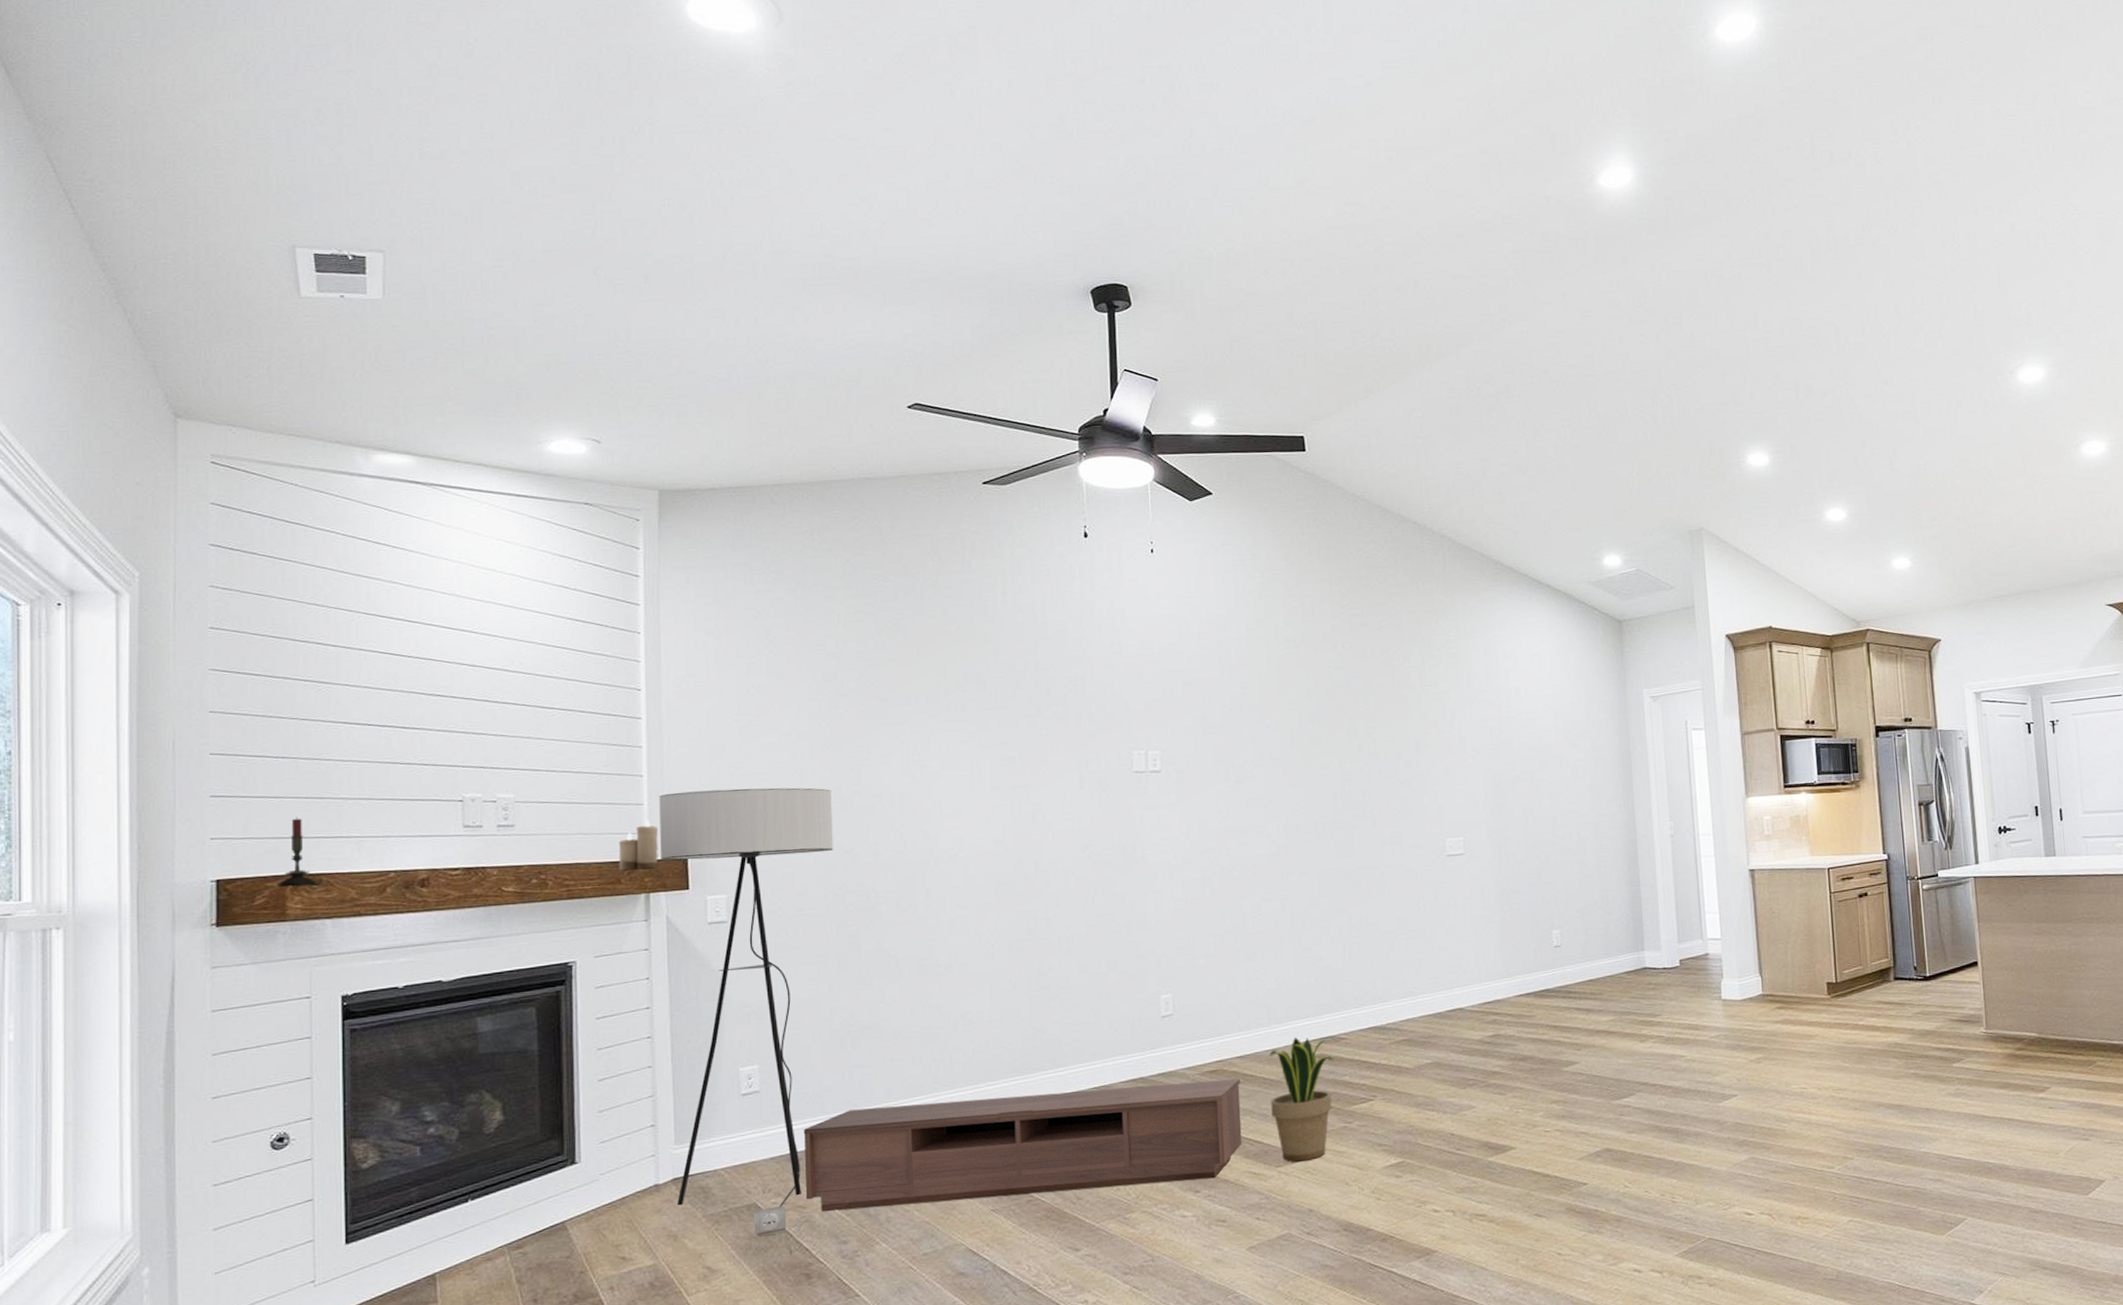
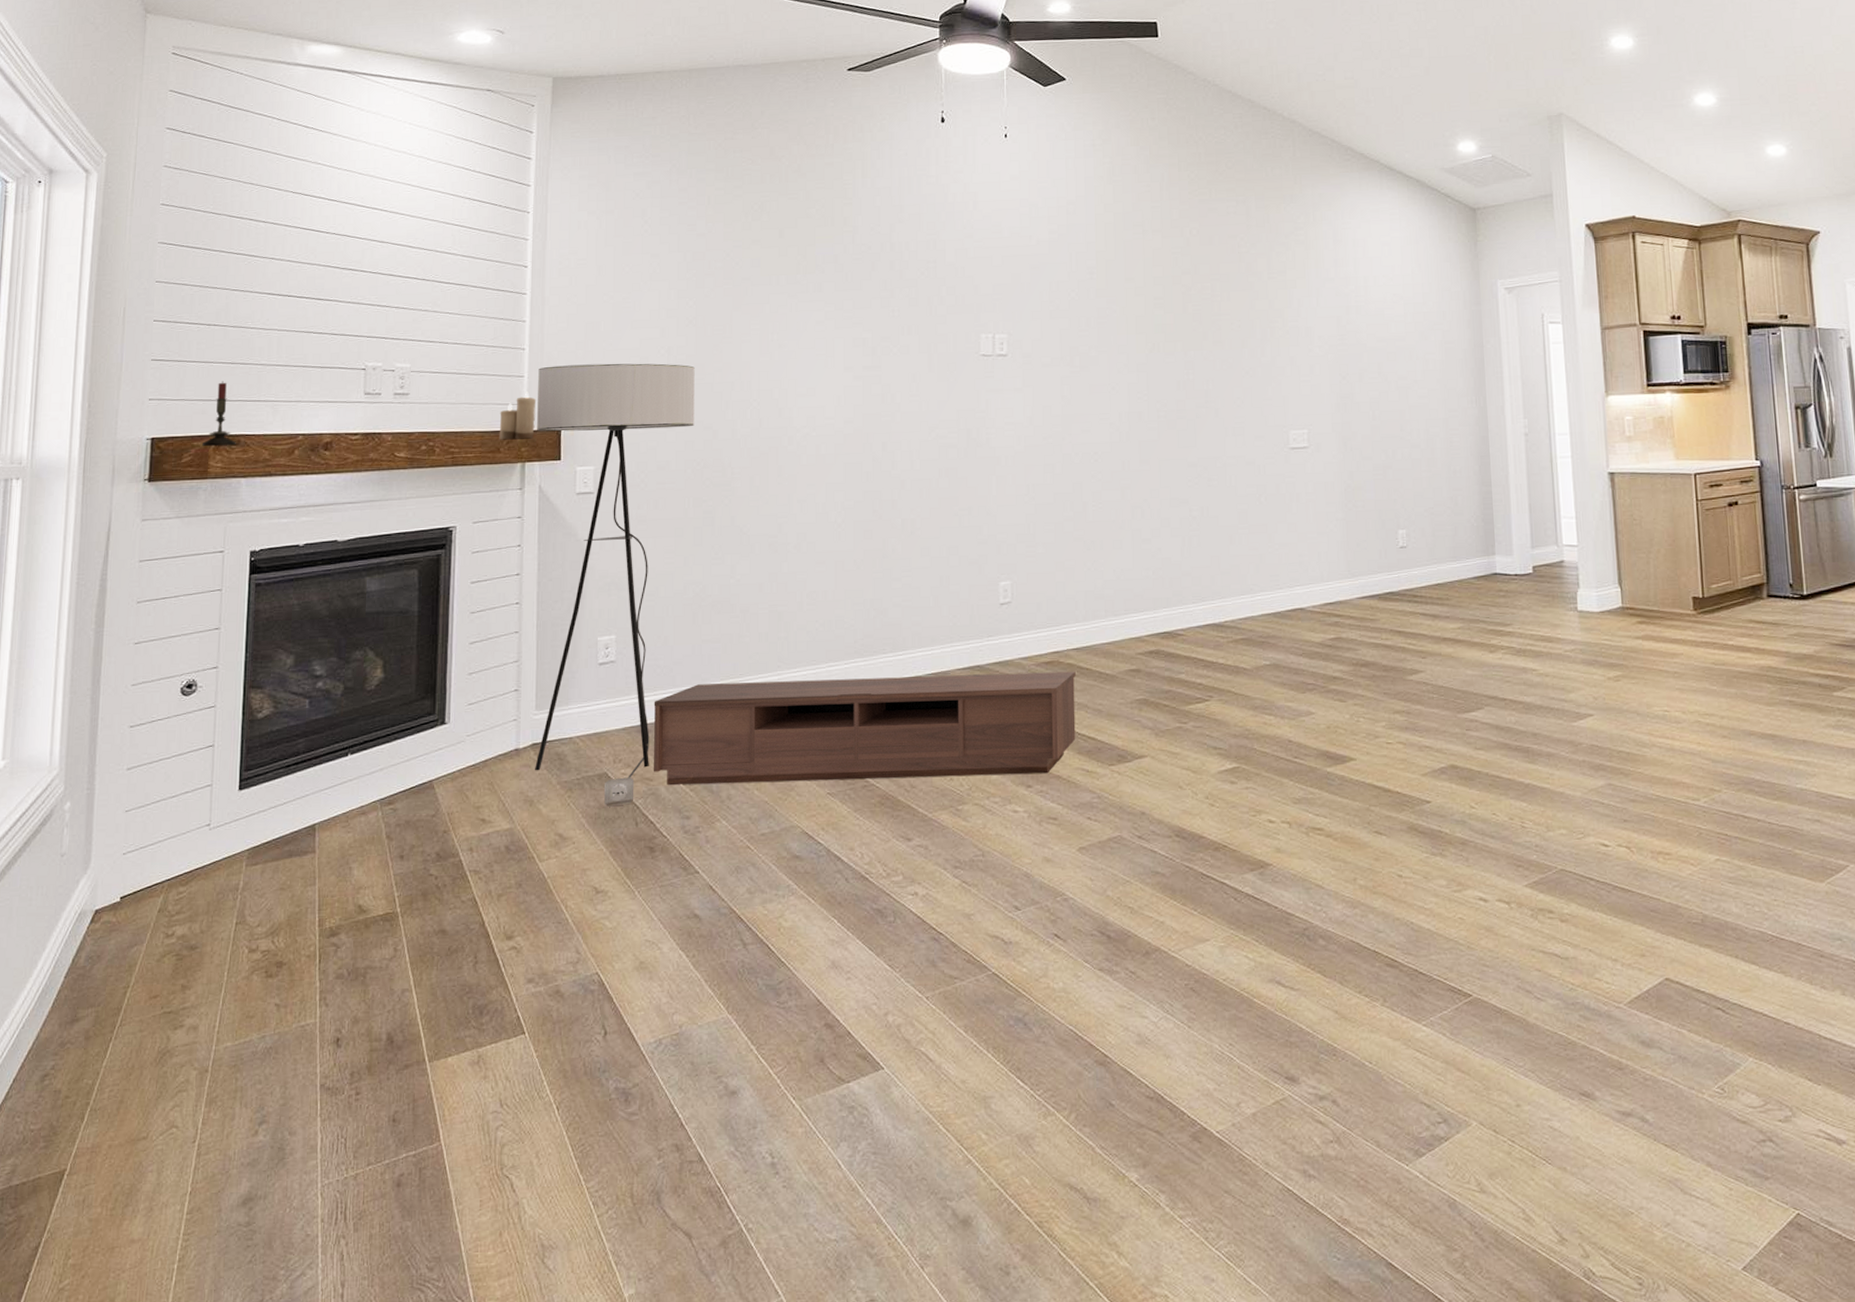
potted plant: present [1268,1037,1334,1162] -> none [1104,631,1171,761]

